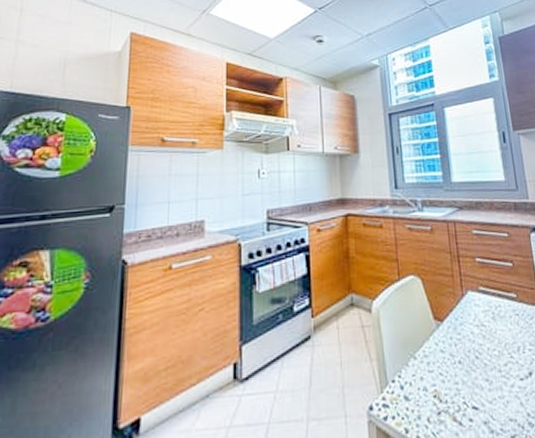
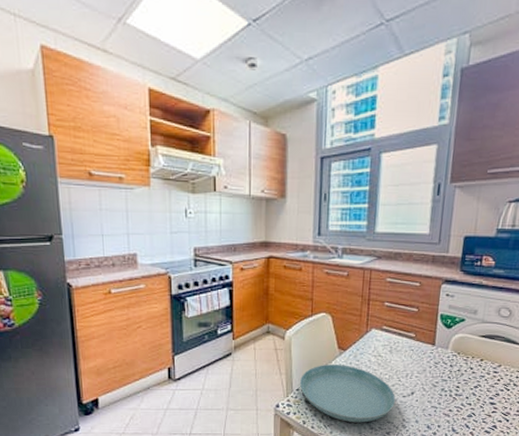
saucer: none [394,340,514,425] -> present [299,365,396,423]

